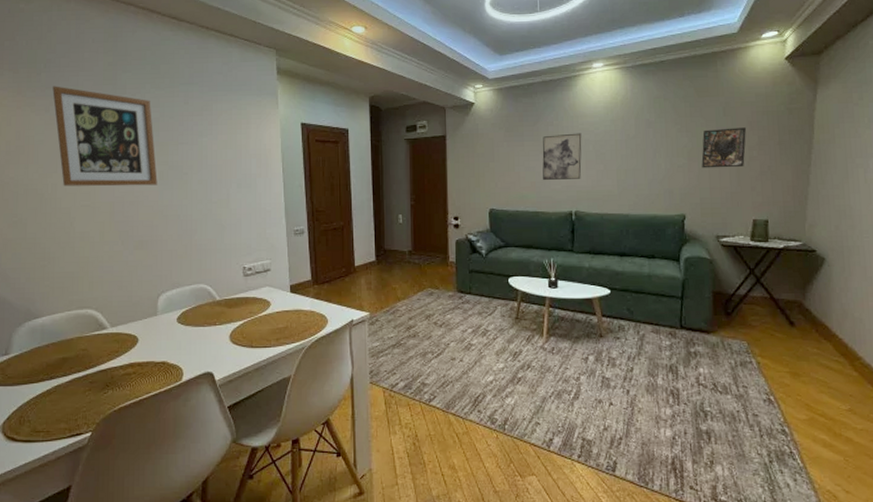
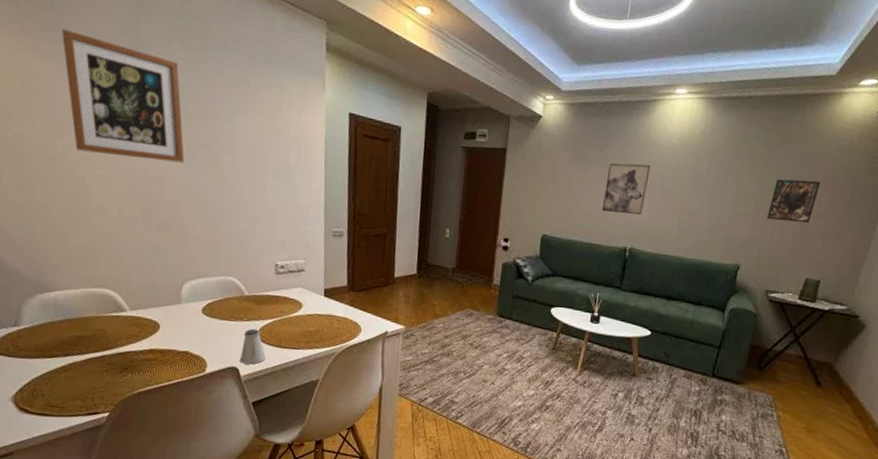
saltshaker: none [214,332,239,368] -> present [239,328,266,365]

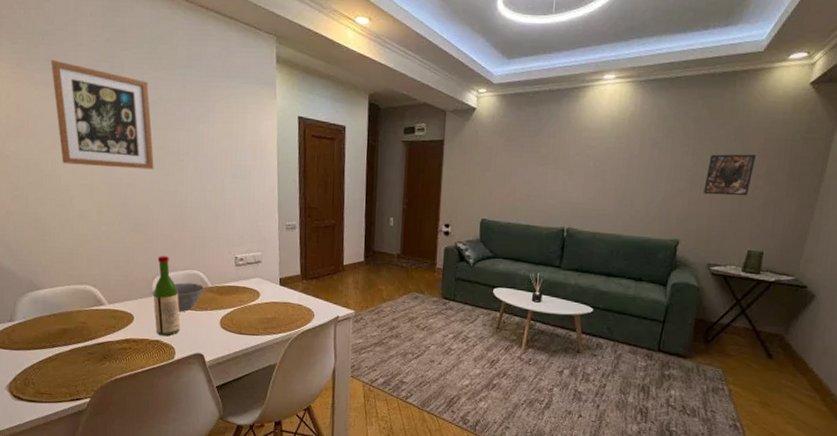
bowl: none [180,289,240,322] -> present [152,282,204,312]
wine bottle: none [183,259,213,348] -> present [154,256,180,336]
saltshaker: present [239,328,266,365] -> none [204,317,228,351]
wall art: present [602,163,651,215] -> none [538,147,584,196]

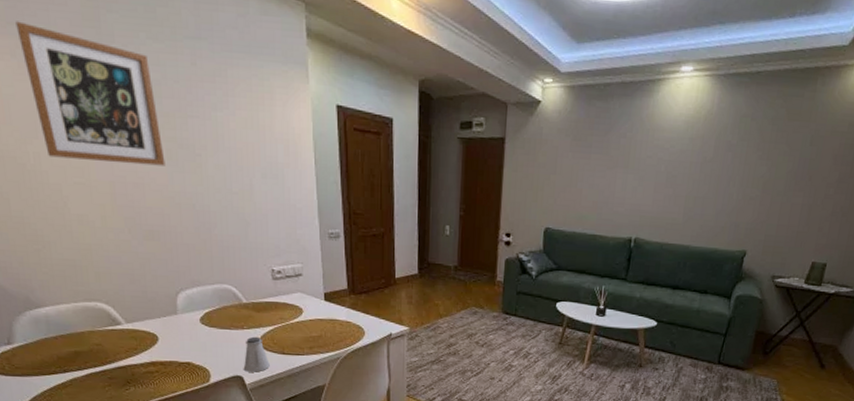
bowl: present [152,282,204,312] -> none [177,298,238,332]
wine bottle: present [154,256,180,336] -> none [179,268,214,358]
saltshaker: none [204,317,228,351] -> present [243,336,270,372]
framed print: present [703,154,756,196] -> none [774,159,829,206]

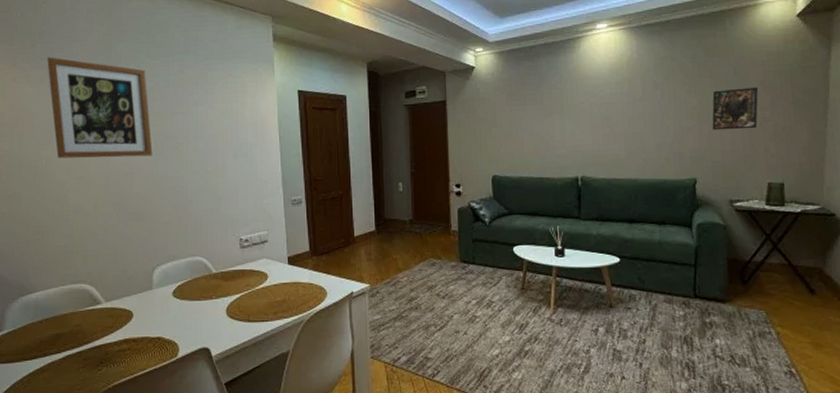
saltshaker: present [243,336,270,372] -> none [210,305,236,343]
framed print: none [774,159,829,206] -> present [712,87,758,131]

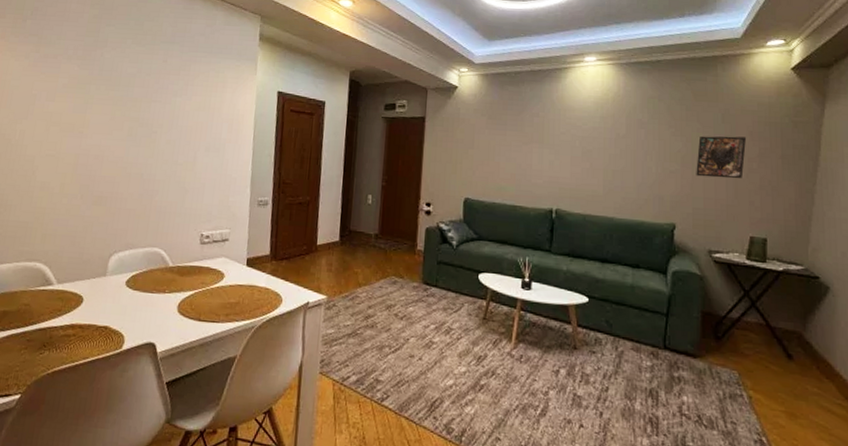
wall art: present [47,57,153,159] -> none [31,33,130,141]

